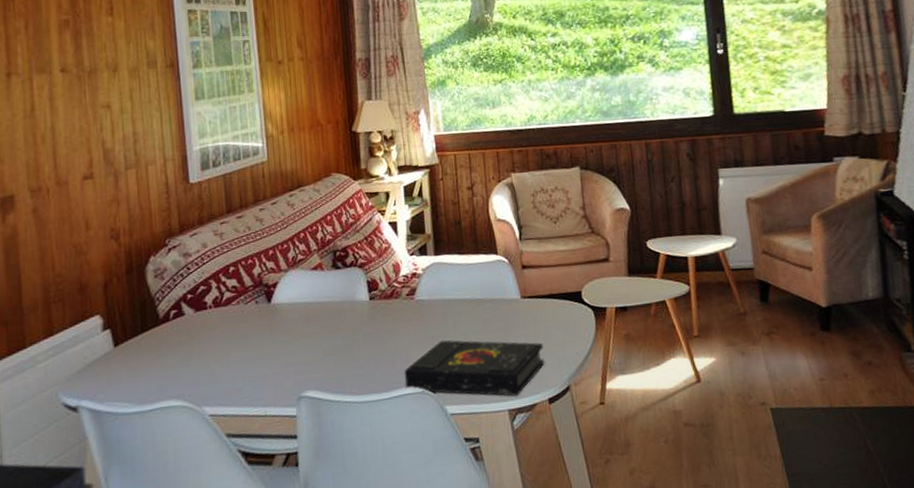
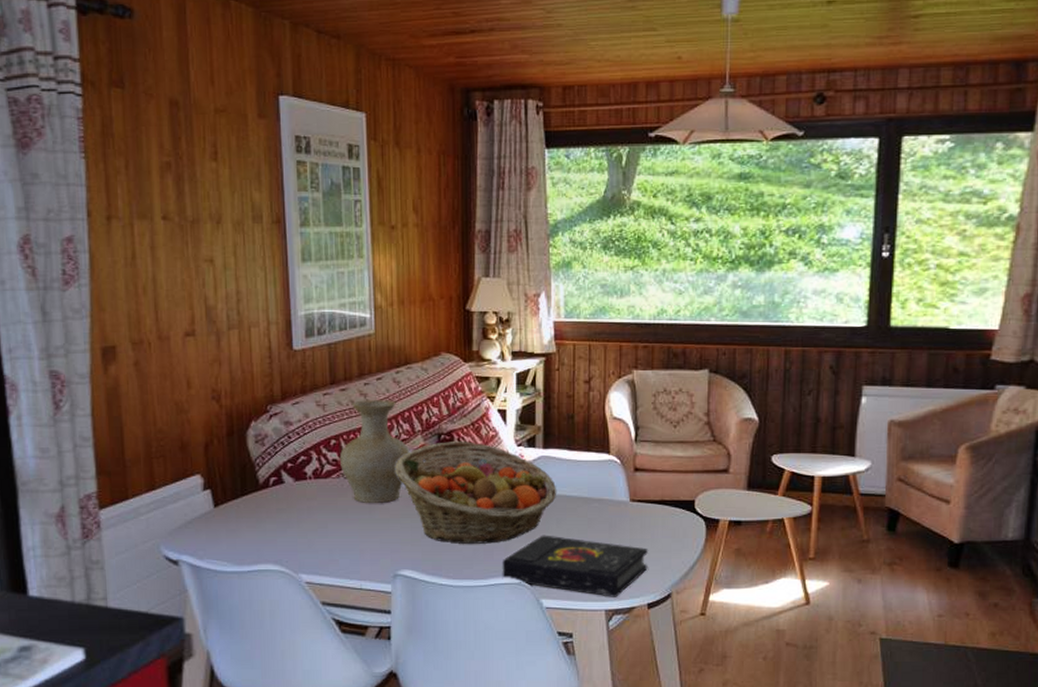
vase: none [238,223,308,327] -> present [339,400,410,503]
fruit basket: none [293,255,452,359] -> present [395,441,557,544]

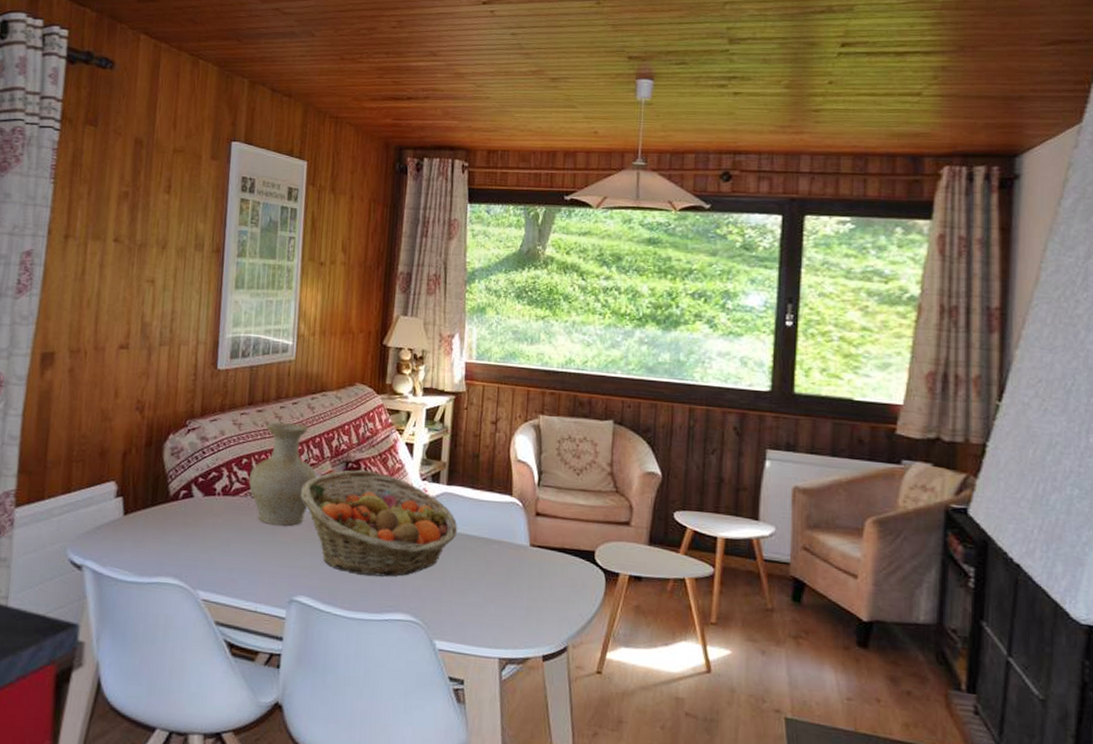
book: present [502,535,648,597] -> none [396,572,546,646]

